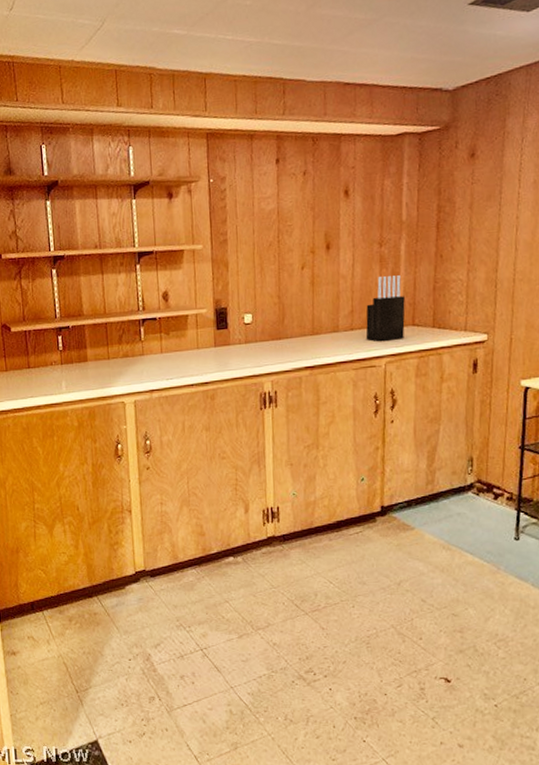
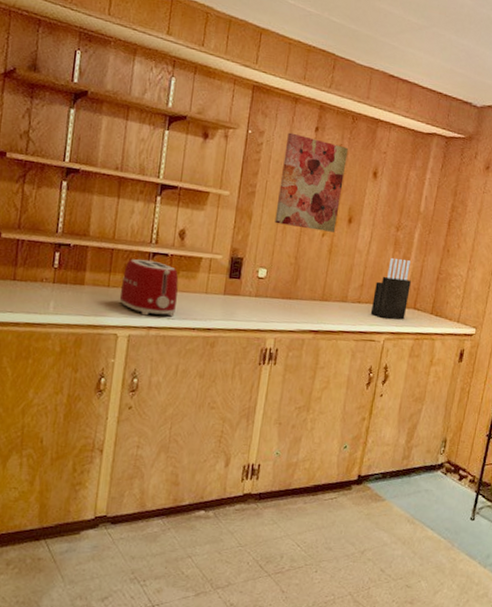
toaster: none [119,327,172,380] -> present [119,259,179,317]
wall art: none [248,171,315,267] -> present [274,132,348,232]

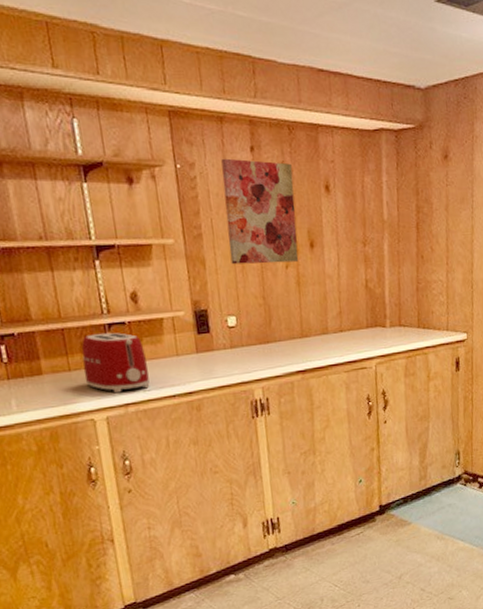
knife block: present [370,257,411,320] -> none [354,276,392,343]

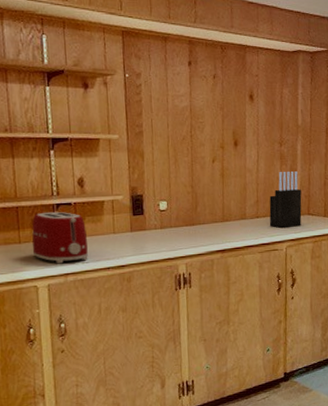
wall art: present [221,158,299,265] -> none [163,70,224,158]
knife block: none [354,276,392,343] -> present [269,171,302,228]

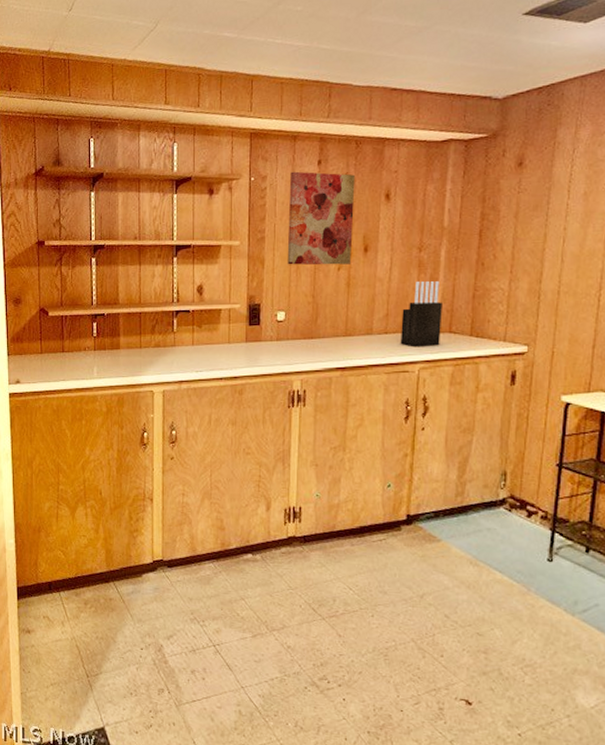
toaster: present [31,211,88,264] -> none [151,318,202,371]
wall art: none [163,70,224,158] -> present [287,171,355,265]

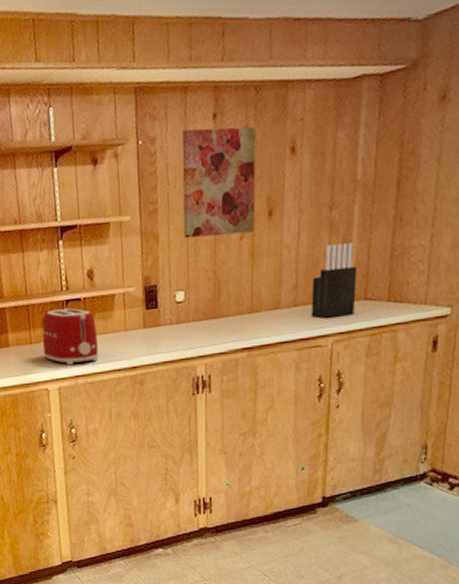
toaster: none [151,318,202,371] -> present [42,308,99,366]

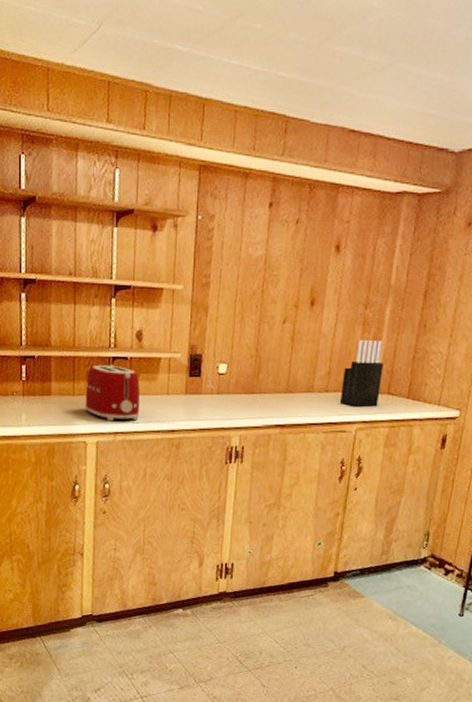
wall art: present [182,127,256,239] -> none [232,212,306,318]

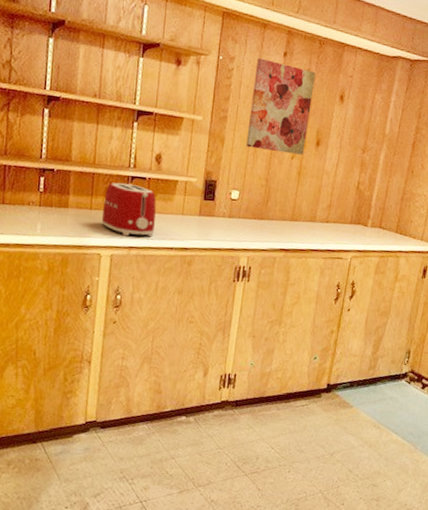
wall art: none [232,212,306,318] -> present [246,58,316,155]
knife block: present [339,339,383,407] -> none [338,178,377,238]

